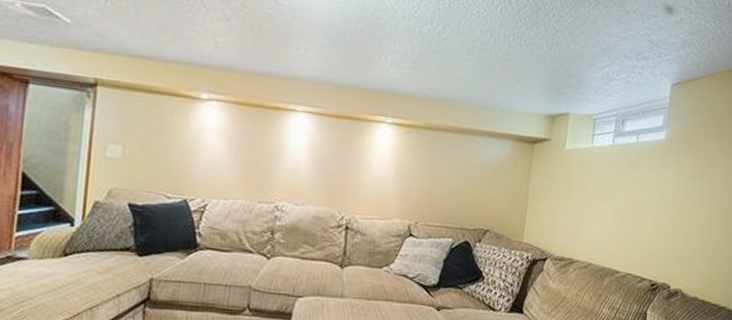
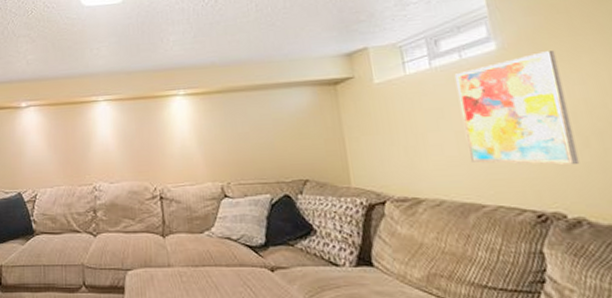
wall art: none [619,149,703,247] -> present [454,51,580,165]

